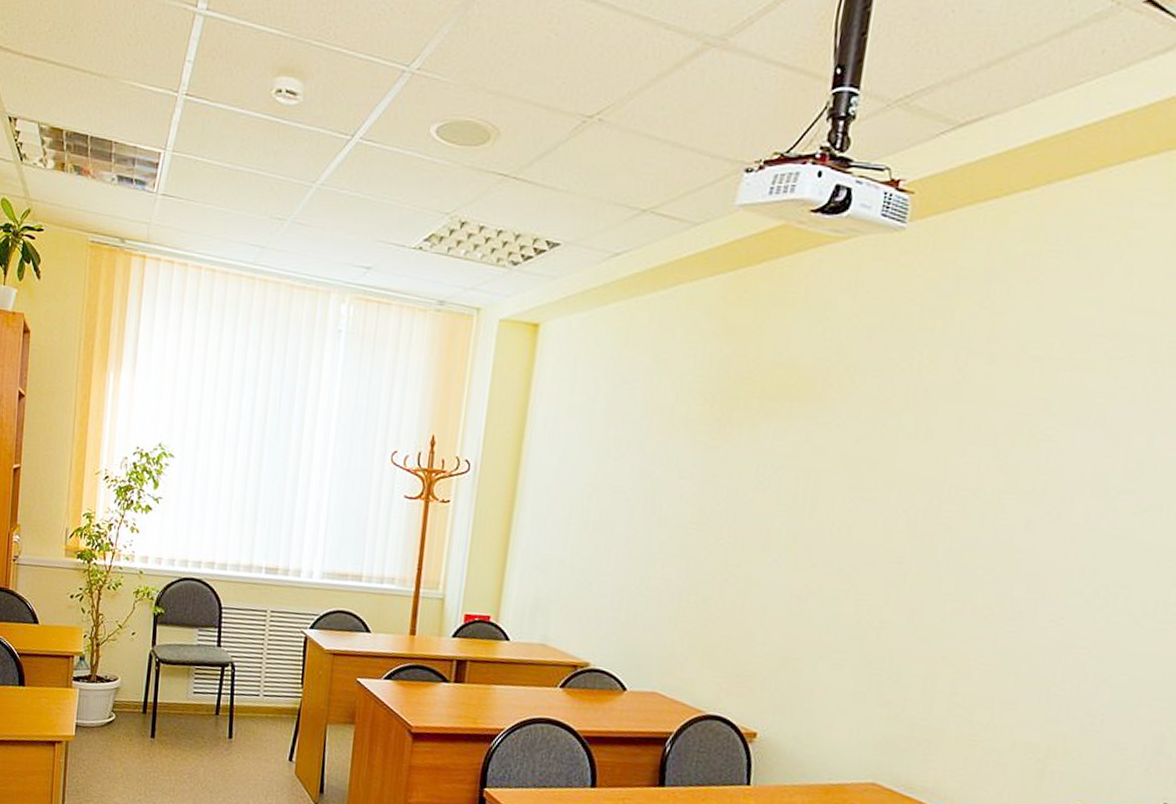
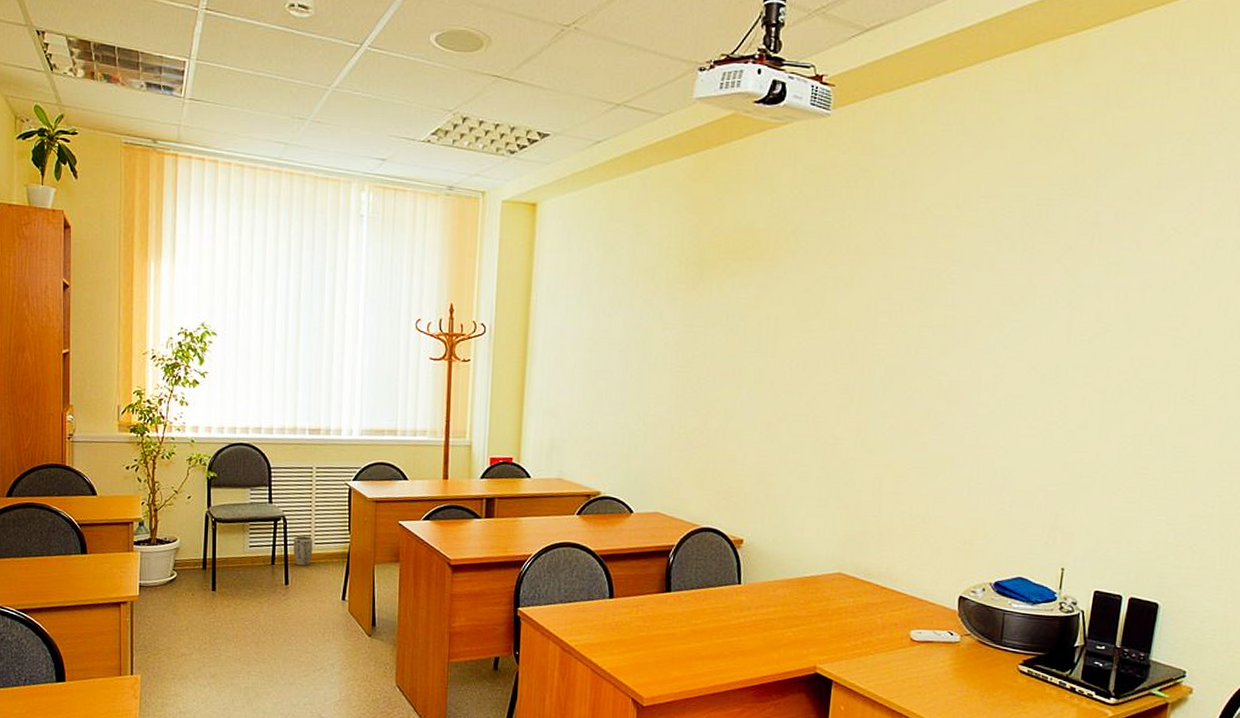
plant pot: none [239,685,262,720] -> present [293,536,313,566]

